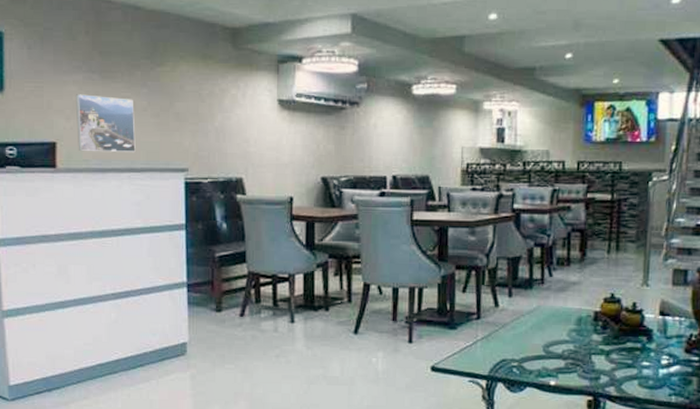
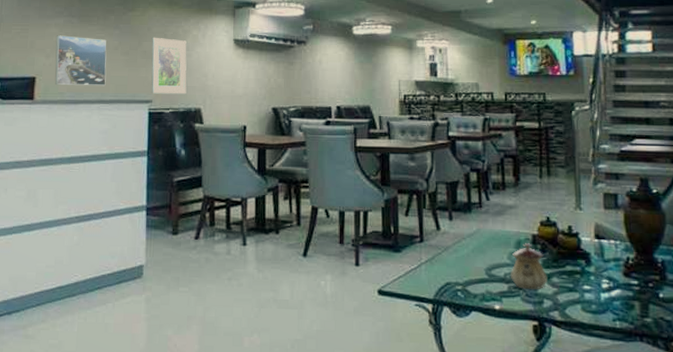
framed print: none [184,96,226,162] -> present [151,37,187,94]
teapot: none [568,320,606,365] -> present [510,243,548,289]

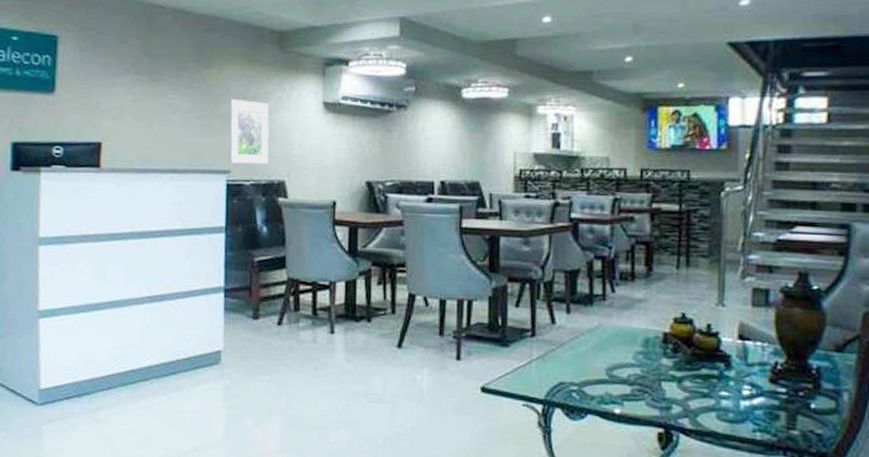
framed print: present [55,35,107,86] -> none [122,95,180,154]
teapot: present [510,243,548,289] -> none [634,342,678,393]

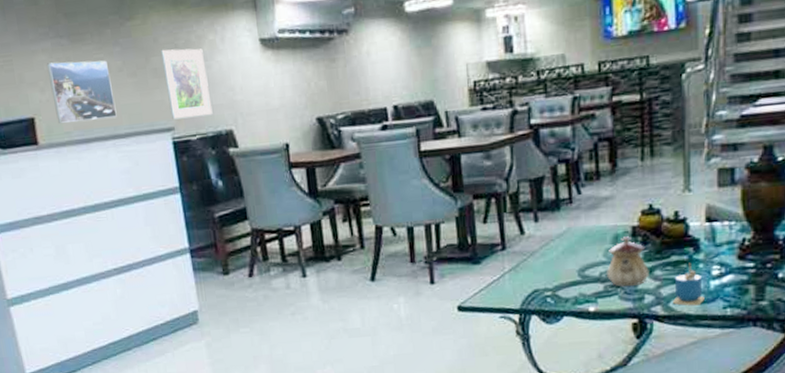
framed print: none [122,95,180,154] -> present [46,60,117,124]
teapot: none [634,342,678,393] -> present [606,236,649,286]
cup: none [701,378,734,425] -> present [673,262,705,306]

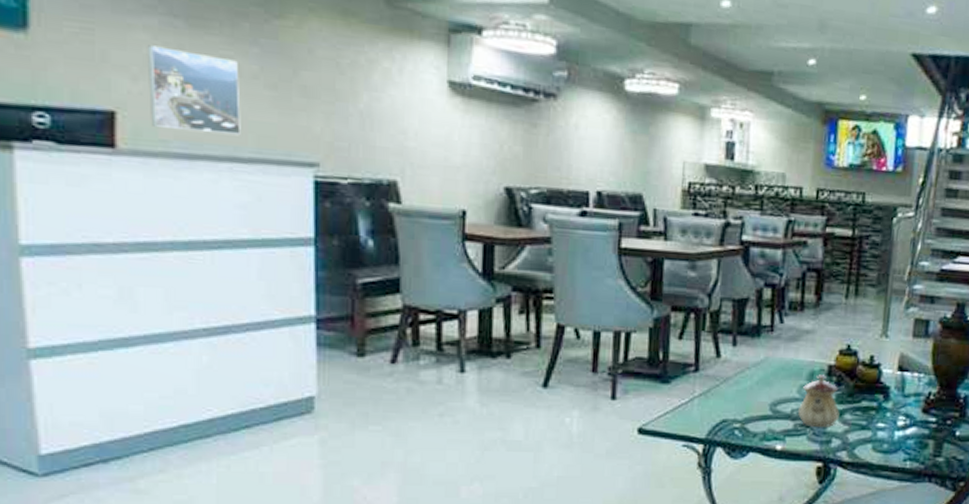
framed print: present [160,48,213,120] -> none [314,64,375,158]
cup: present [673,262,705,306] -> none [858,410,888,455]

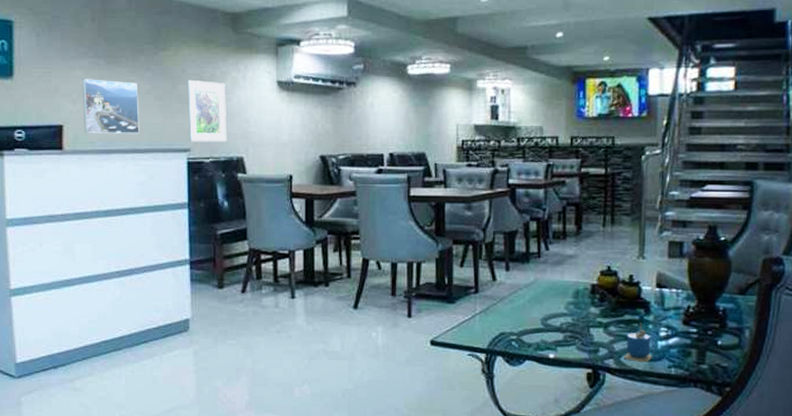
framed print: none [314,64,375,158] -> present [186,79,227,142]
teapot: present [797,375,840,427] -> none [566,293,604,338]
cup: none [858,410,888,455] -> present [624,322,652,363]

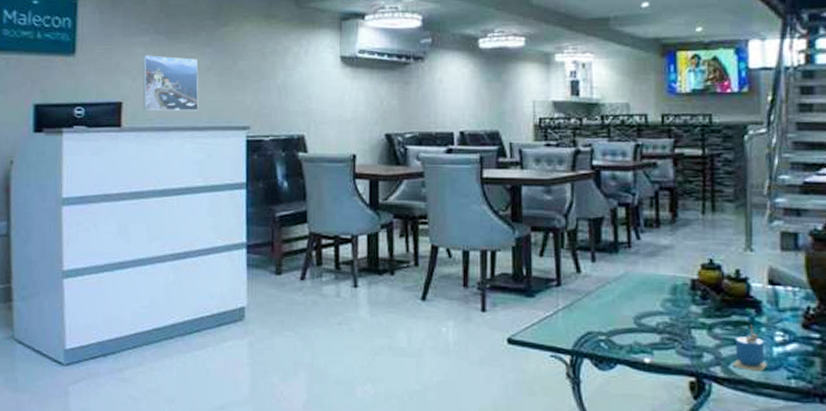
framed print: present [186,79,227,142] -> none [247,55,288,120]

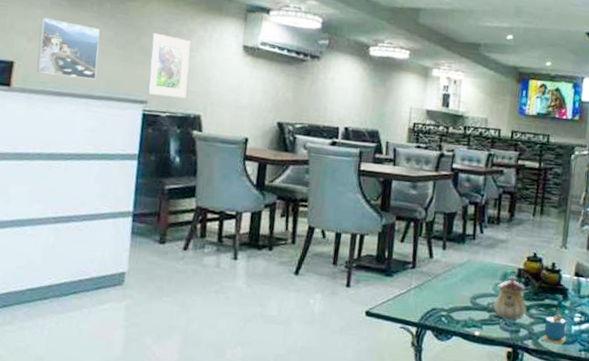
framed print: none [247,55,288,120] -> present [147,32,191,99]
teapot: none [663,289,708,341] -> present [492,276,527,319]

